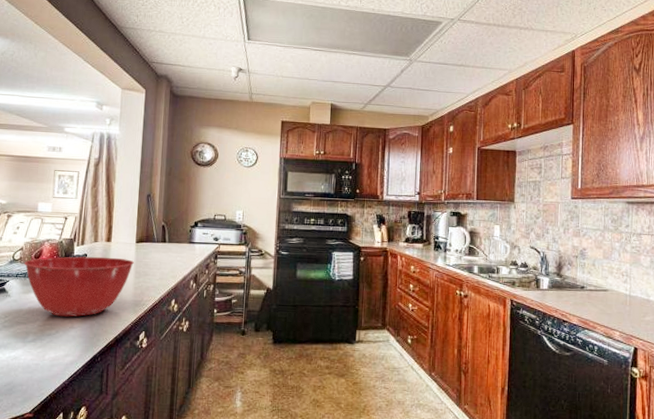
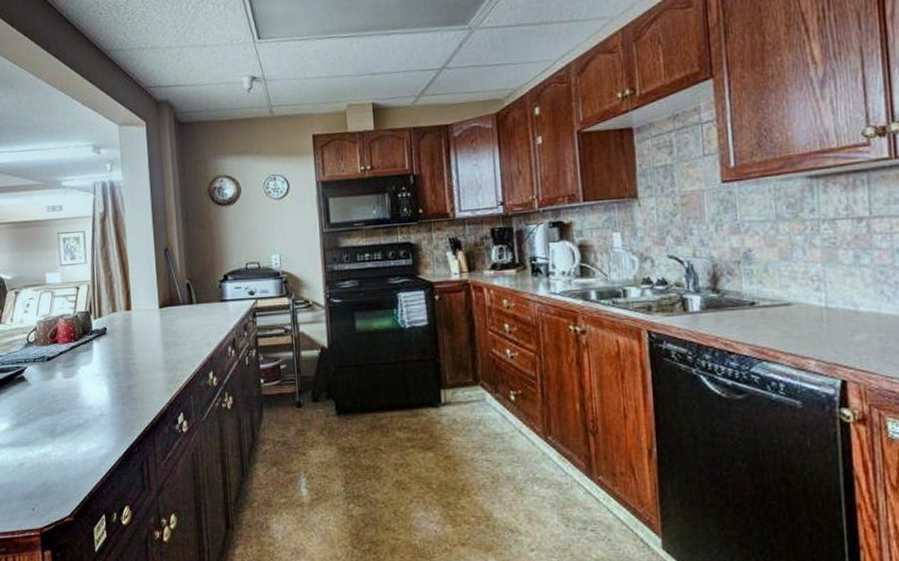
mixing bowl: present [24,256,134,317] -> none [40,328,160,403]

